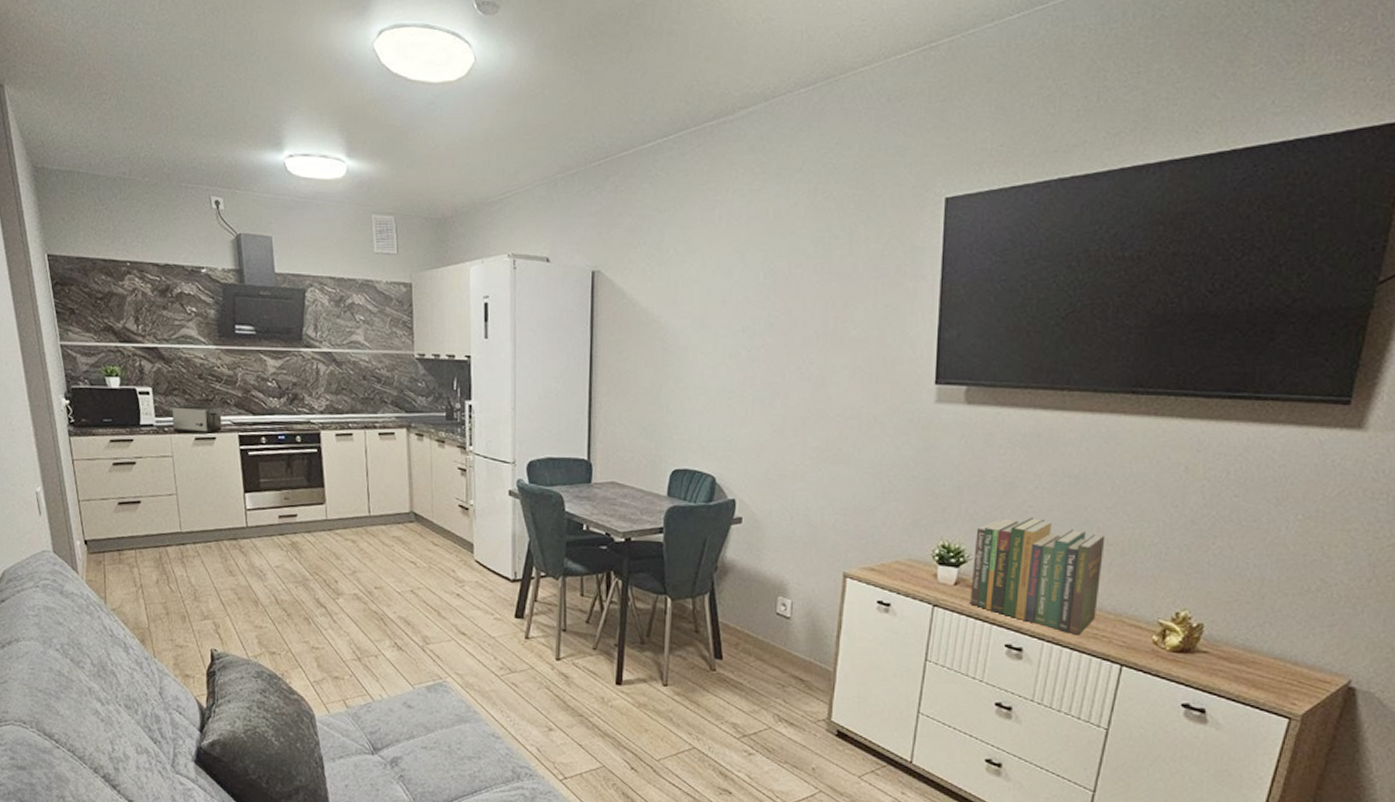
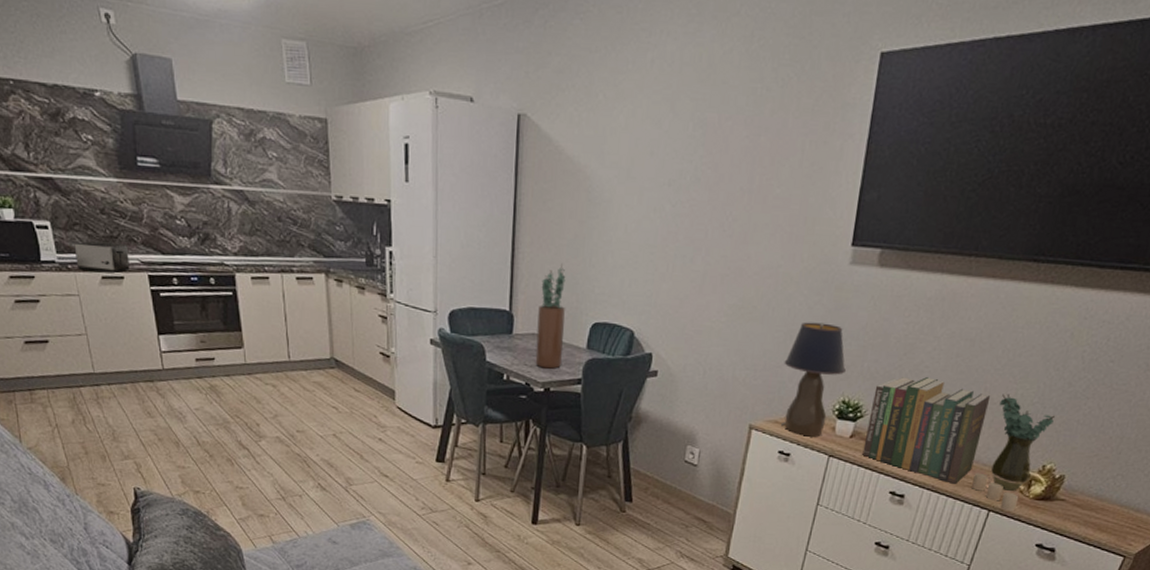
vase: none [615,411,645,518] -> present [535,264,566,369]
table lamp: none [875,463,942,585] -> present [781,322,846,437]
candle: none [1098,622,1154,666] -> present [972,472,1019,512]
vase: none [1116,534,1182,642] -> present [991,394,1056,491]

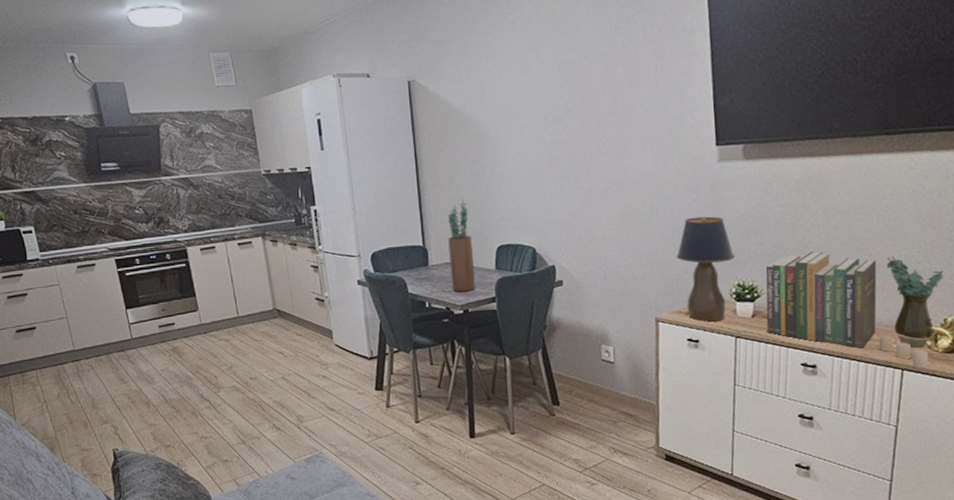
toaster: present [74,241,130,273] -> none [53,236,100,263]

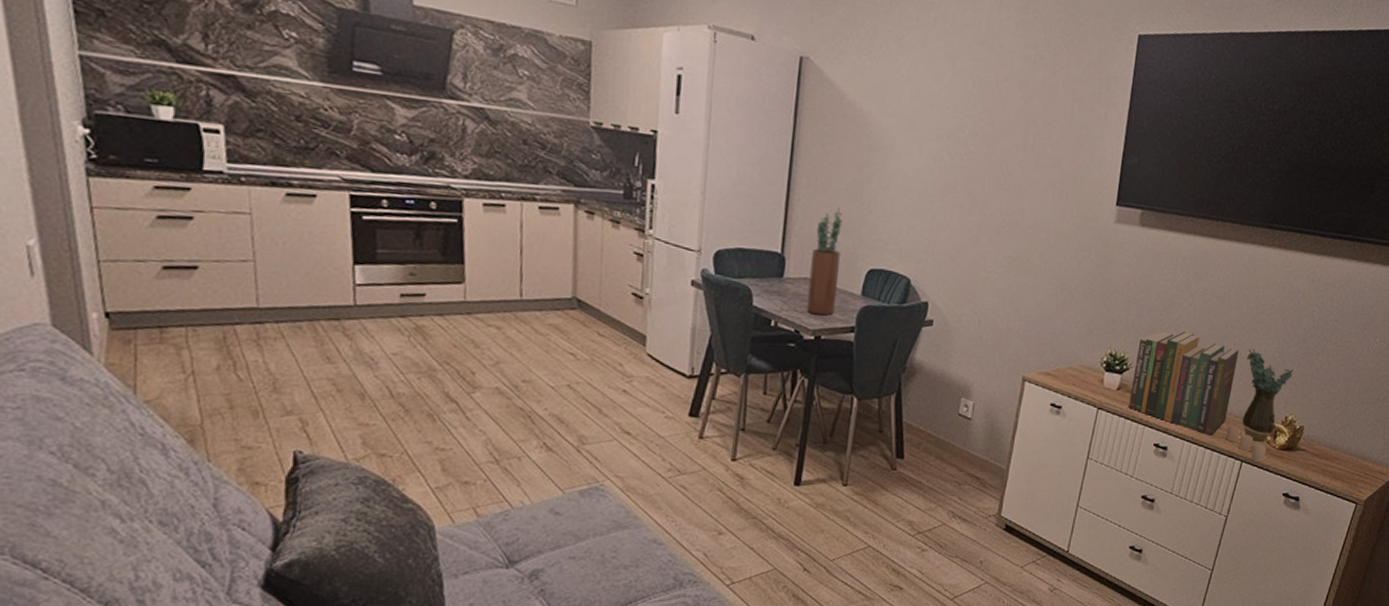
table lamp: present [676,216,735,322] -> none [1053,275,1113,390]

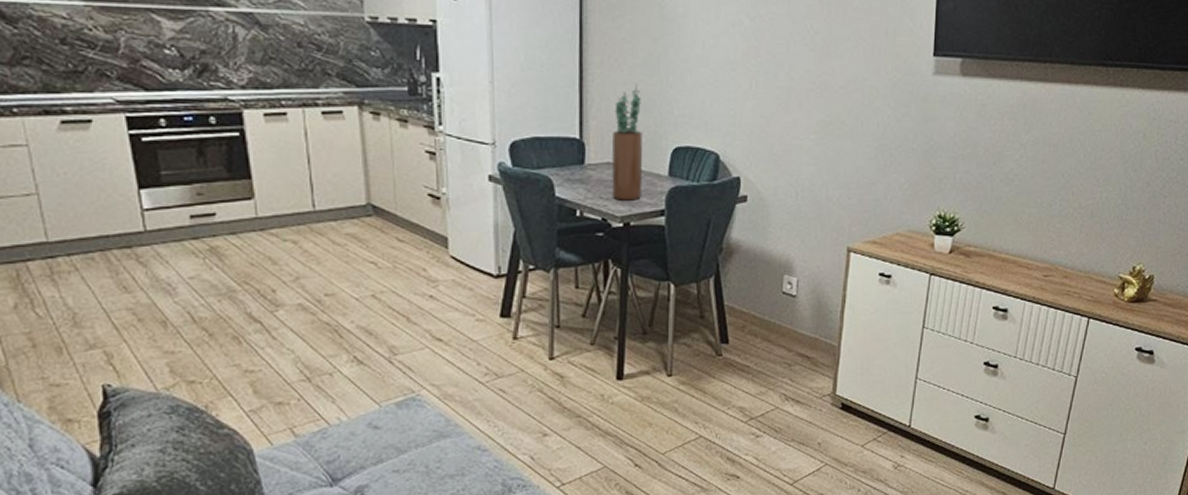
books: present [1128,331,1240,436] -> none [963,186,1078,293]
candle: present [1226,424,1267,462] -> none [1070,279,1115,317]
vase: present [1242,349,1294,442] -> none [1086,198,1139,295]

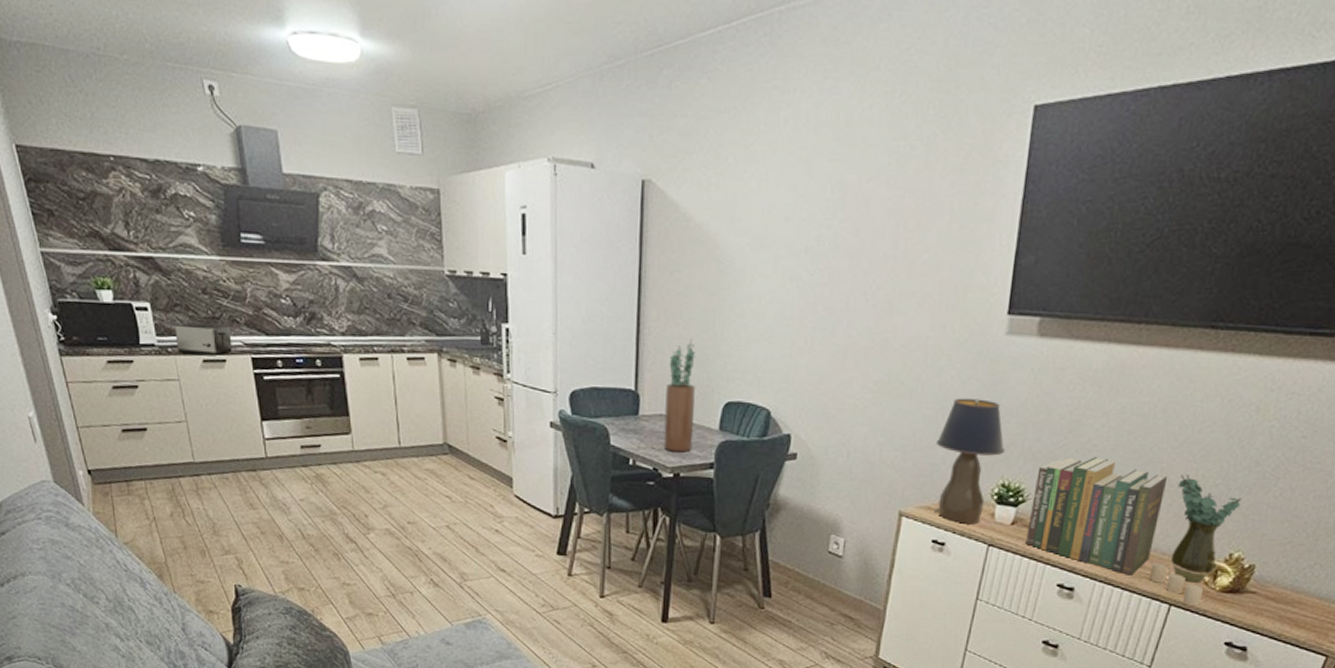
toaster: none [22,78,100,116] -> present [174,322,232,356]
table lamp: none [877,135,939,256] -> present [934,398,1005,525]
books: none [963,186,1078,293] -> present [1025,457,1168,576]
candle: none [1070,279,1115,317] -> present [1150,562,1204,606]
vase: none [1086,198,1139,295] -> present [1171,474,1242,583]

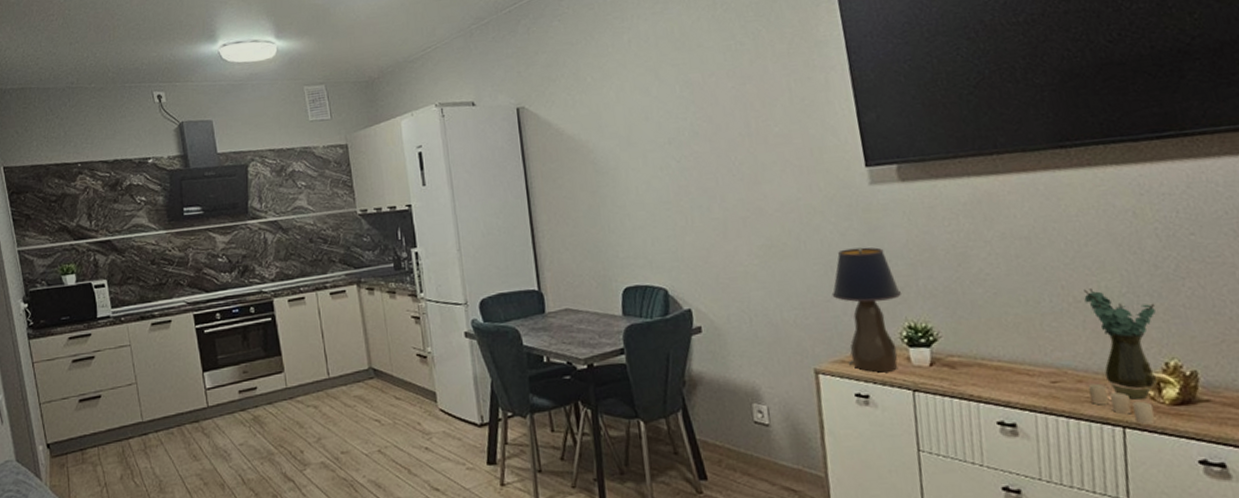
toaster: present [174,322,232,356] -> none [127,288,177,320]
vase: present [663,339,696,453] -> none [565,235,600,344]
books: present [1025,457,1168,576] -> none [939,285,1084,402]

